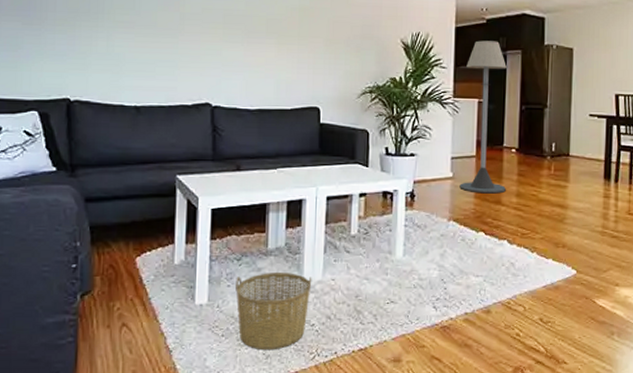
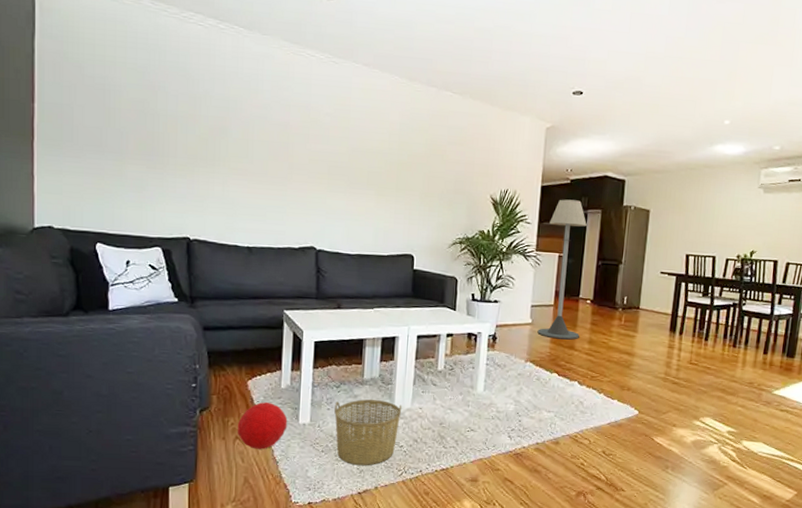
ball: none [125,281,182,337] -> present [238,401,288,449]

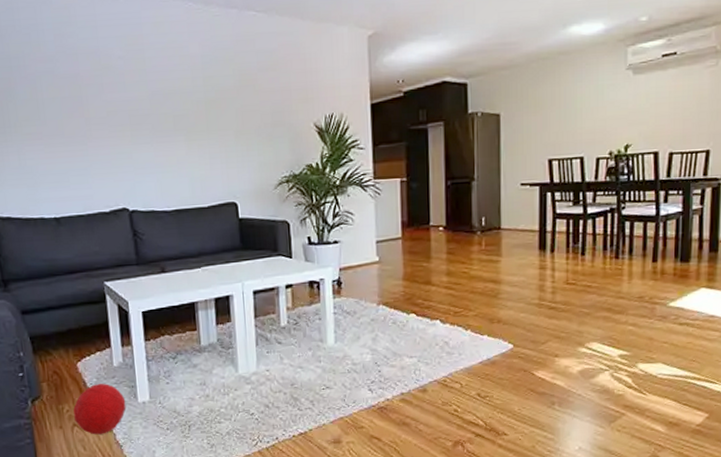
basket: present [334,399,402,466] -> none [174,366,248,440]
floor lamp: present [537,199,587,340] -> none [385,114,435,276]

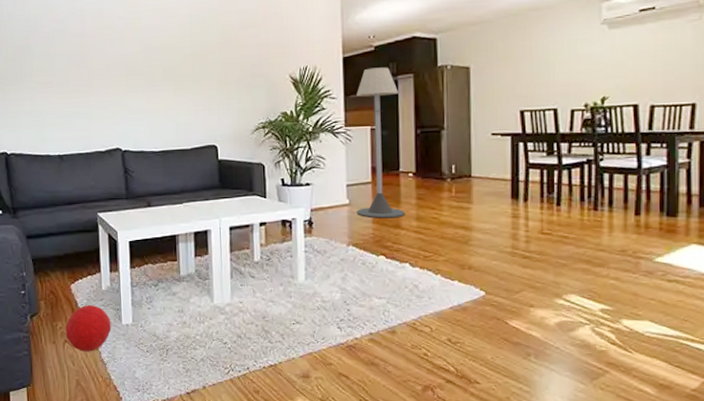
floor lamp: none [385,114,435,276] -> present [356,67,405,219]

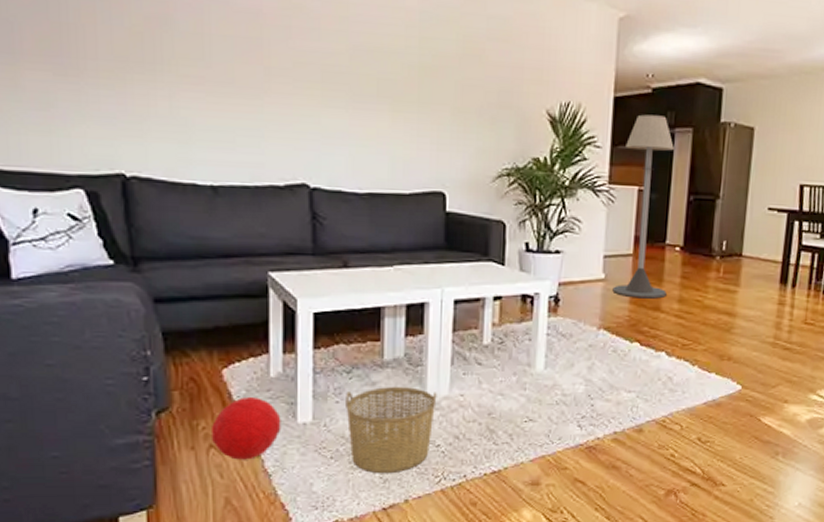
basket: none [155,295,222,365] -> present [346,386,437,474]

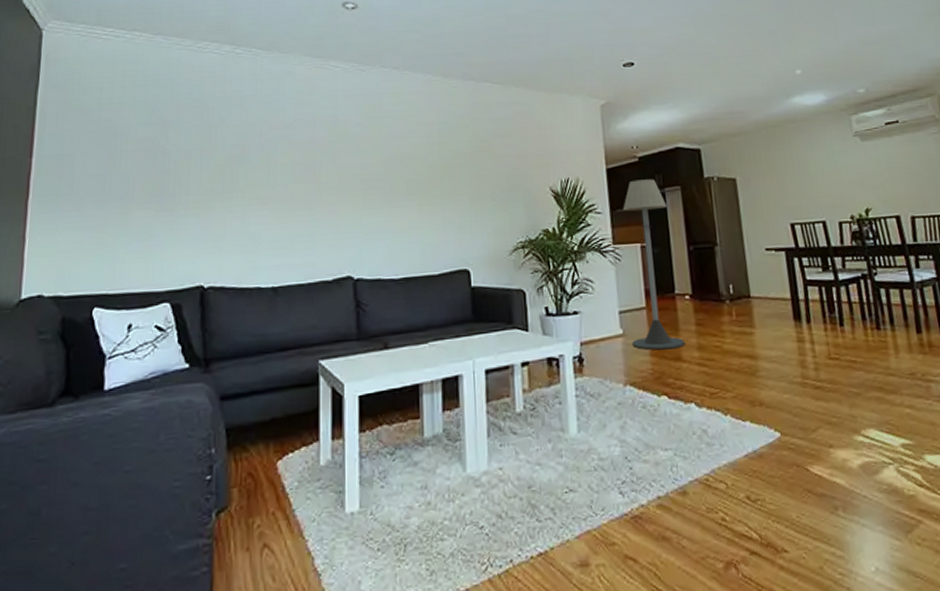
ball: present [212,396,281,460] -> none [266,487,330,560]
basket: present [346,386,437,474] -> none [390,464,477,565]

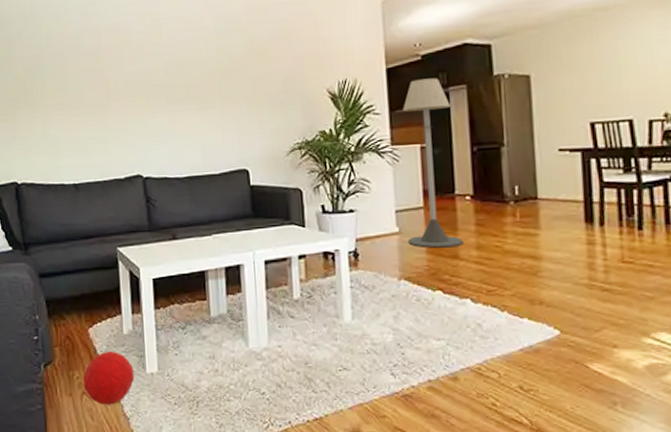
ball: none [266,487,330,560] -> present [83,350,135,405]

